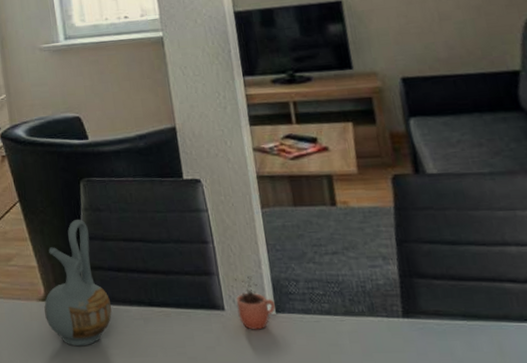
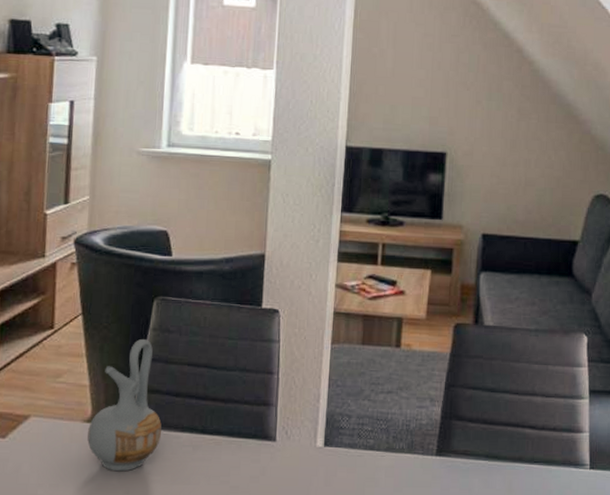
cocoa: present [235,276,276,330] -> none [288,409,325,462]

